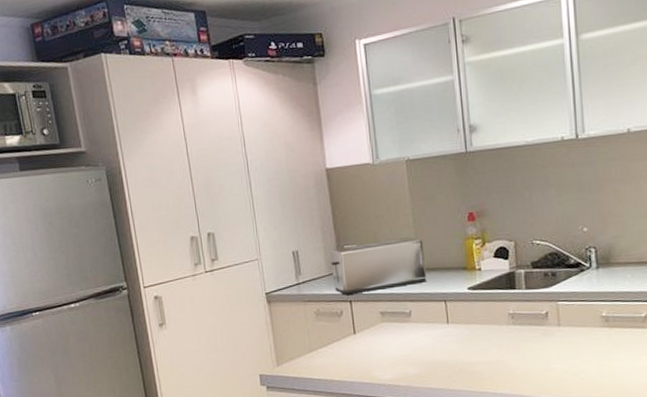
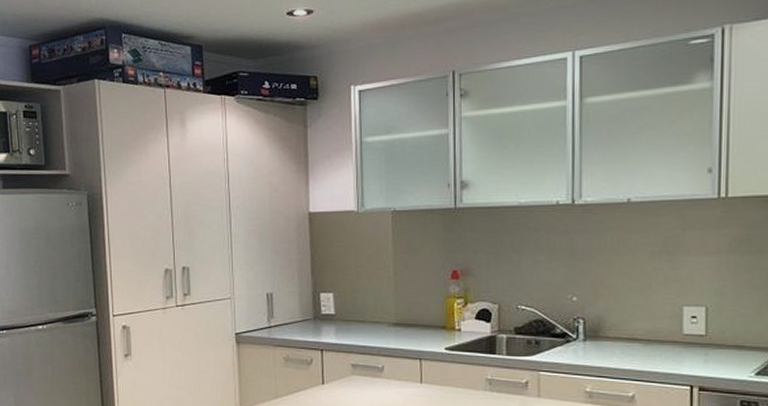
toaster: present [330,236,427,295] -> none [304,289,404,343]

